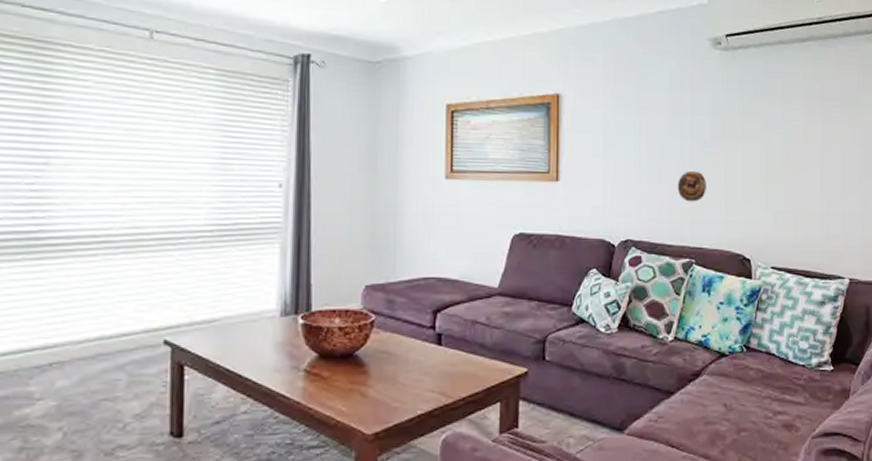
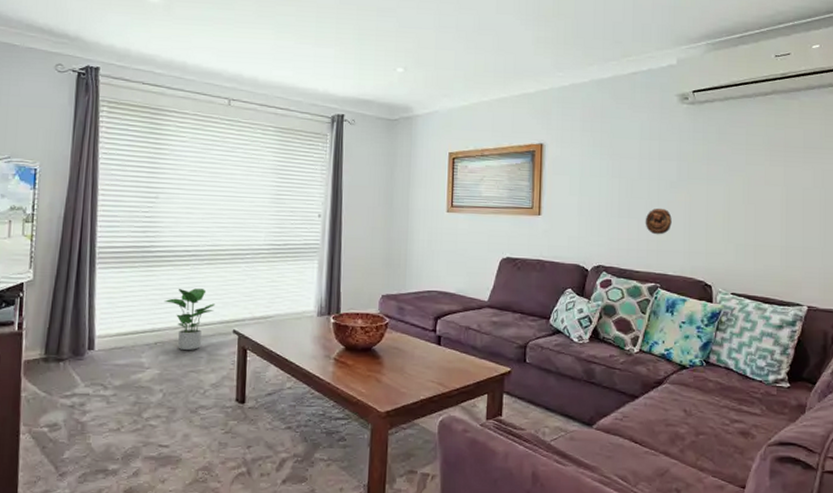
potted plant: none [61,287,137,371] -> present [164,288,215,350]

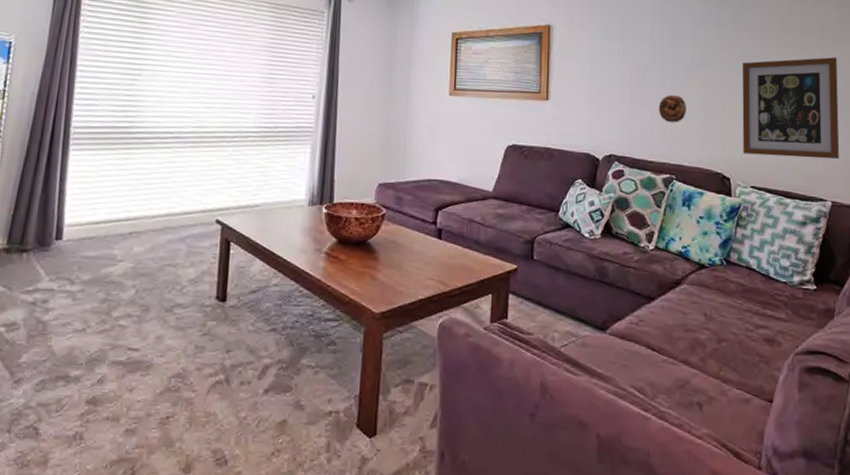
potted plant: present [164,288,215,350] -> none [142,173,197,241]
wall art: none [725,170,818,267] -> present [742,57,840,160]

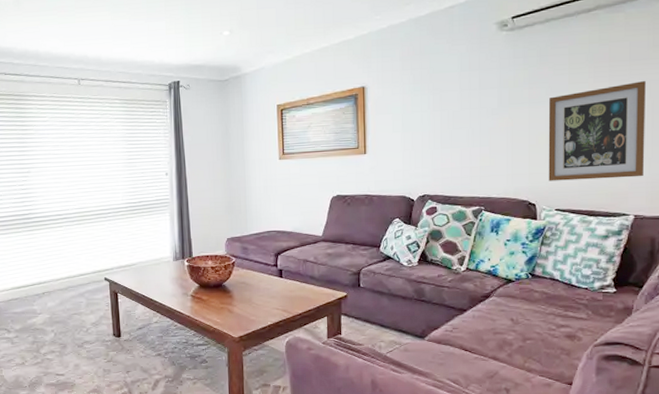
decorative relief: present [658,94,686,123] -> none [467,135,494,161]

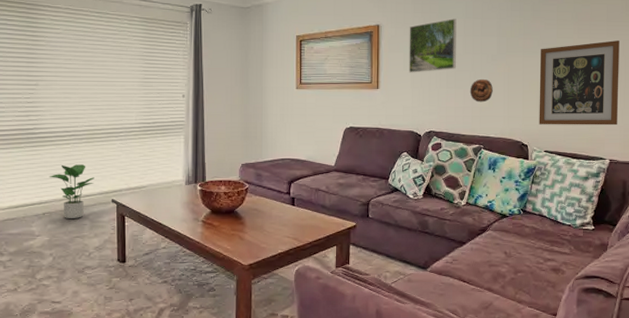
potted plant: none [45,245,87,297] -> present [49,164,94,218]
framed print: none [397,73,451,135] -> present [409,19,456,73]
decorative relief: none [467,135,494,161] -> present [469,78,493,103]

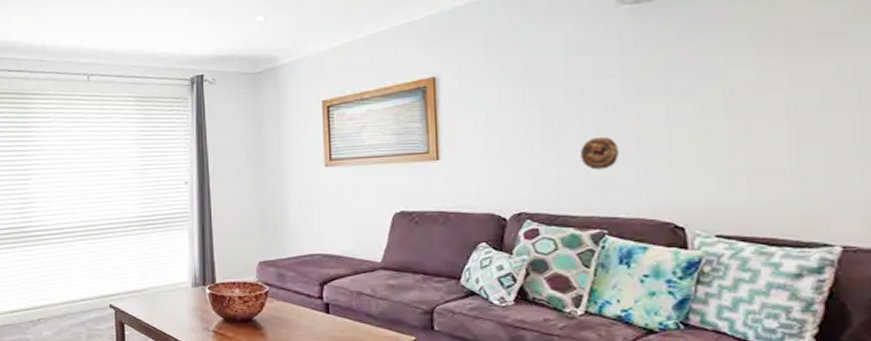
potted plant: present [49,164,94,218] -> none [43,265,90,325]
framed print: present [409,19,456,73] -> none [479,58,556,136]
wall art: present [539,40,620,126] -> none [697,63,854,198]

